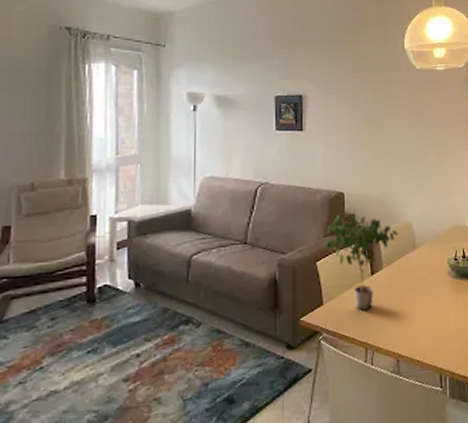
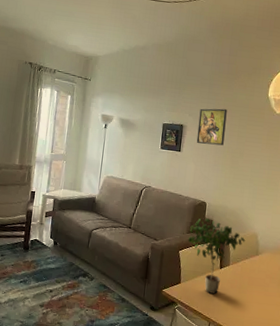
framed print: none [322,69,357,117] -> present [196,108,227,146]

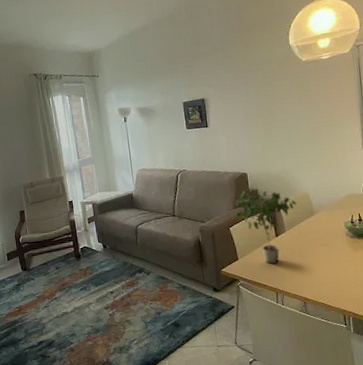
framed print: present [196,108,227,146] -> none [218,70,252,114]

